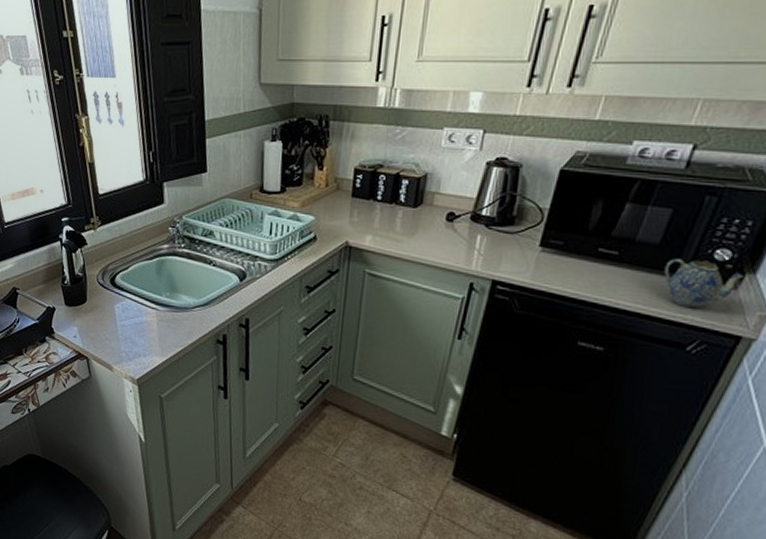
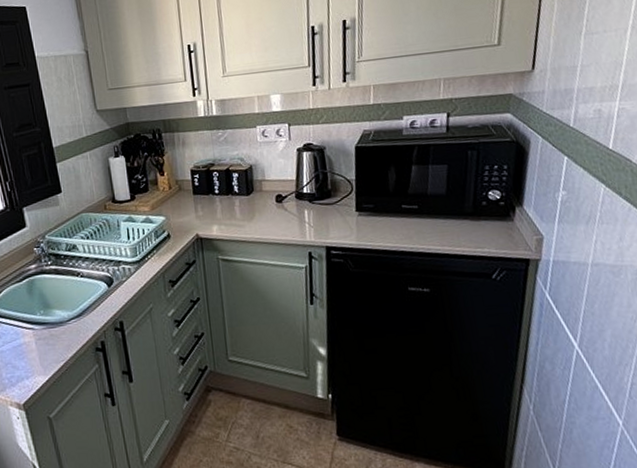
teapot: present [664,258,744,309] -> none [455,202,515,243]

